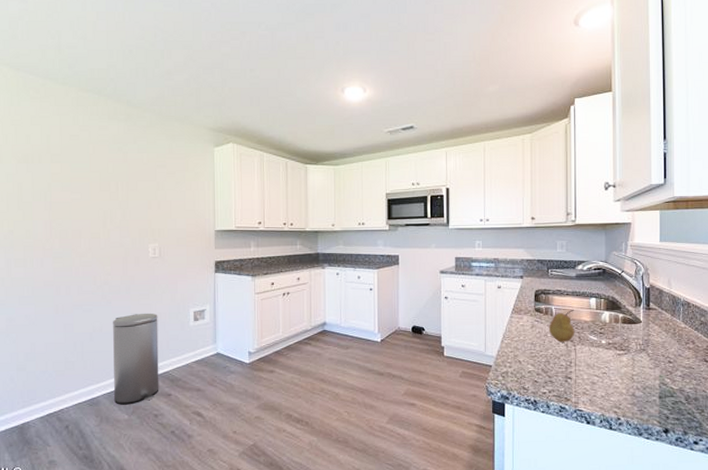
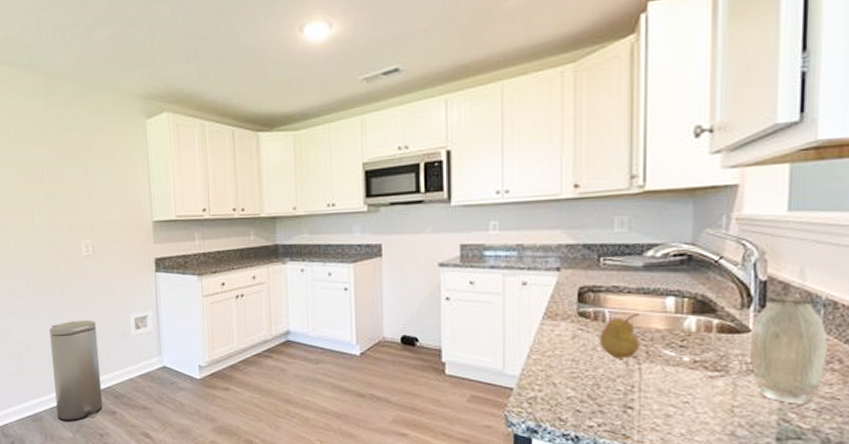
vase: none [642,298,686,373] -> present [750,296,828,404]

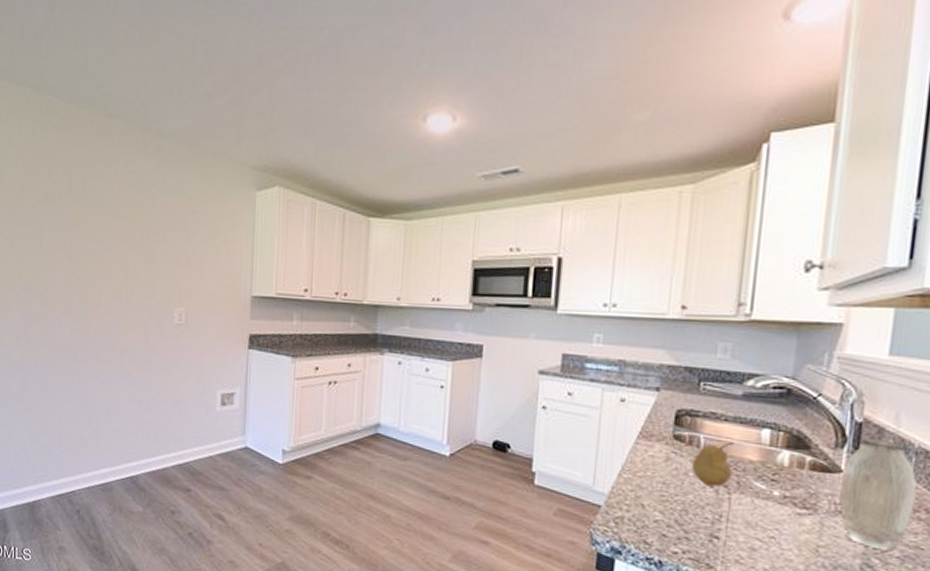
pedal bin: present [49,319,103,422] -> none [129,390,181,496]

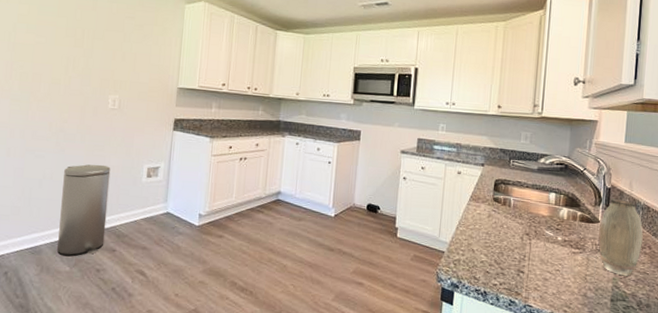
pedal bin: none [129,390,181,496] -> present [57,164,111,257]
fruit: present [691,441,735,487] -> none [505,202,533,235]

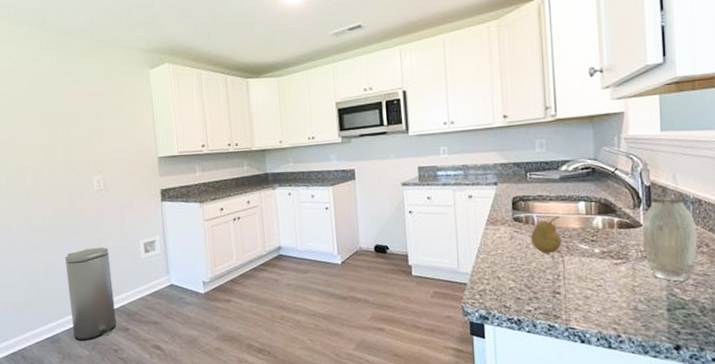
fruit: none [505,202,533,235] -> present [530,215,562,254]

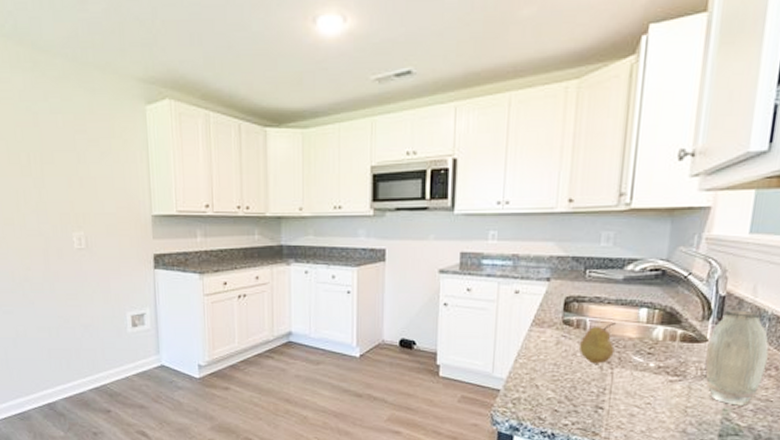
pedal bin: present [65,247,117,341] -> none [38,316,97,421]

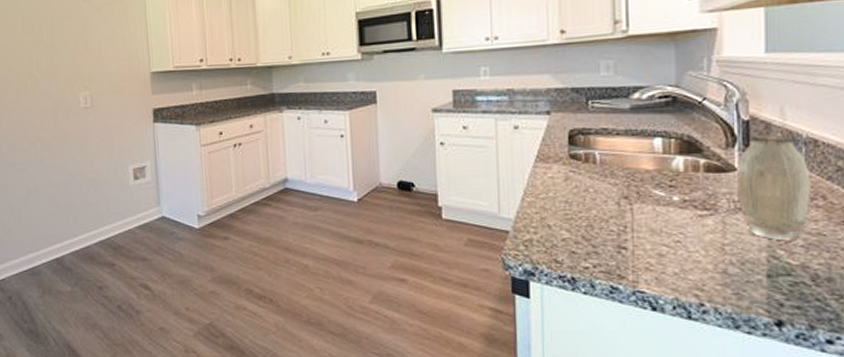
fruit: present [578,321,617,364] -> none [590,153,631,200]

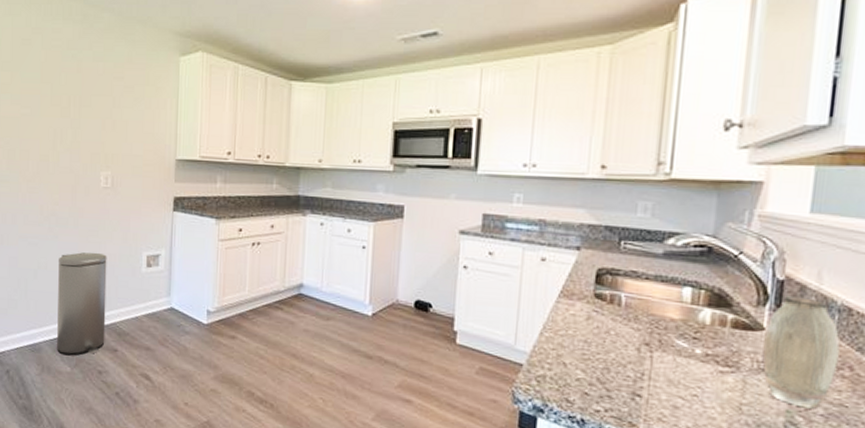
pedal bin: none [48,171,102,275] -> present [57,252,107,356]

